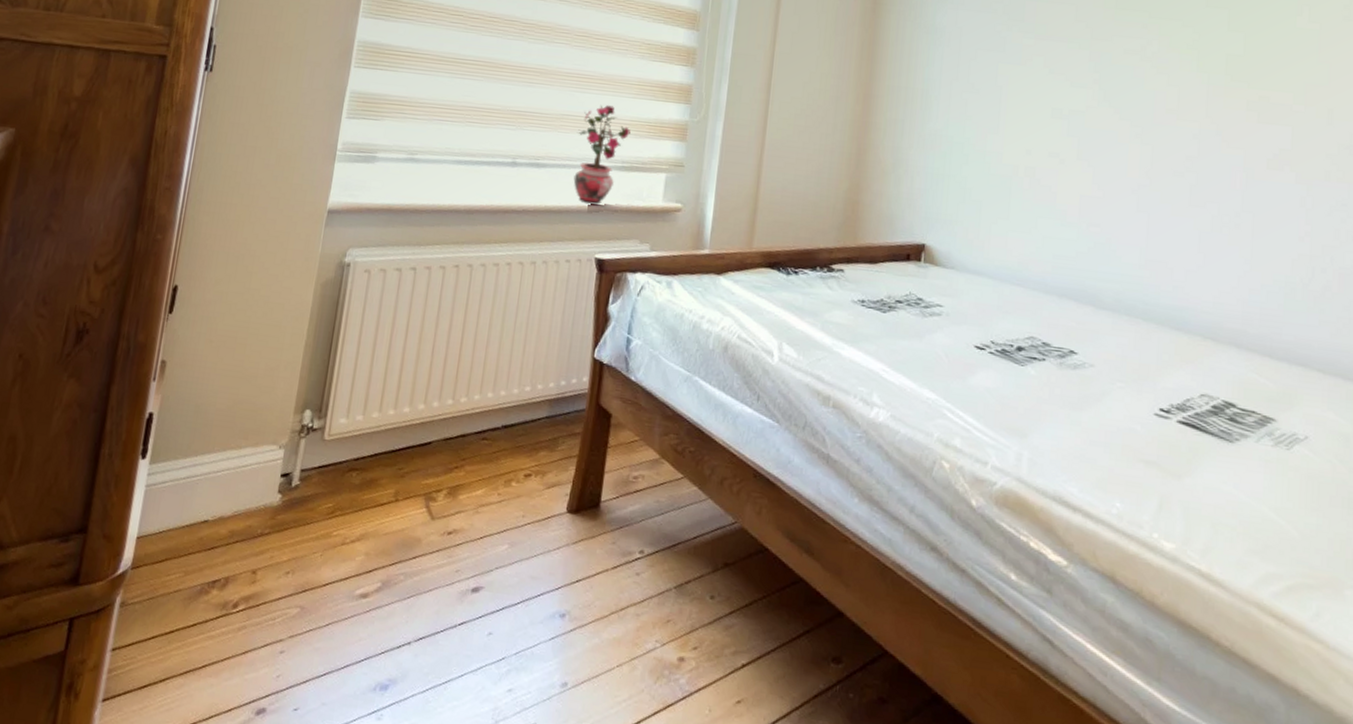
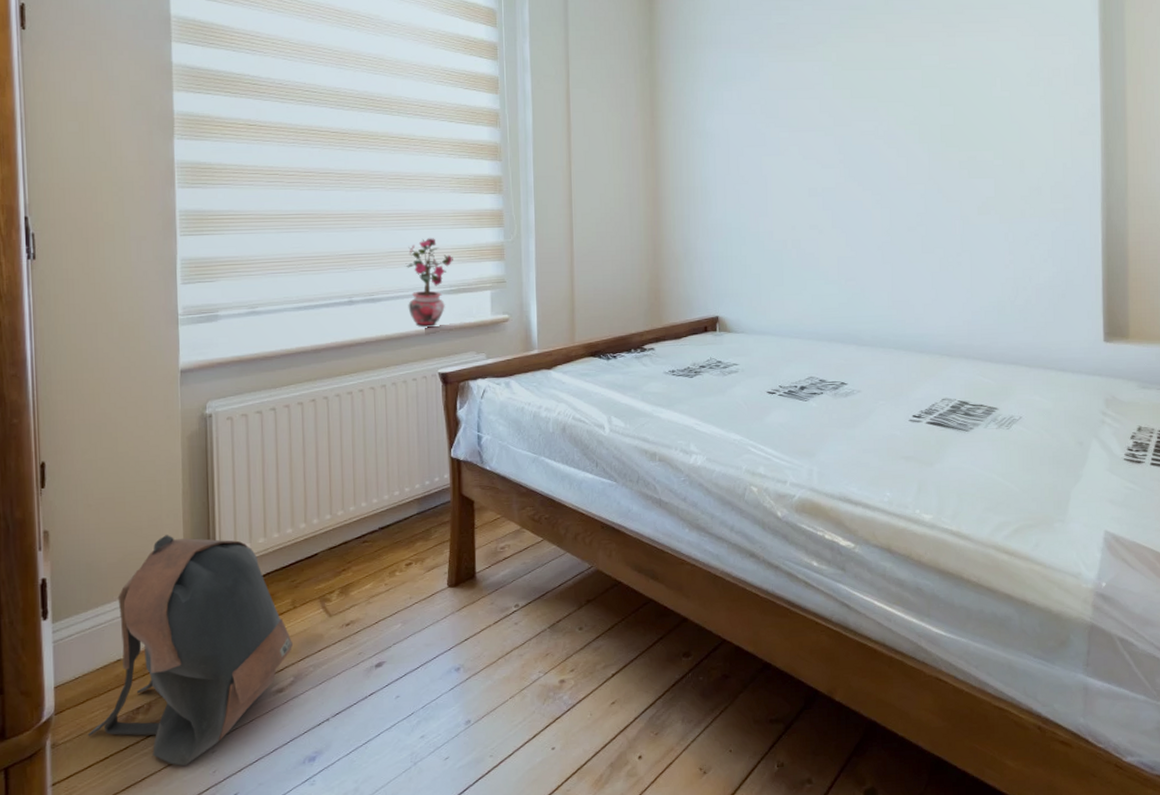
backpack: none [158,389,388,662] -> present [88,535,294,767]

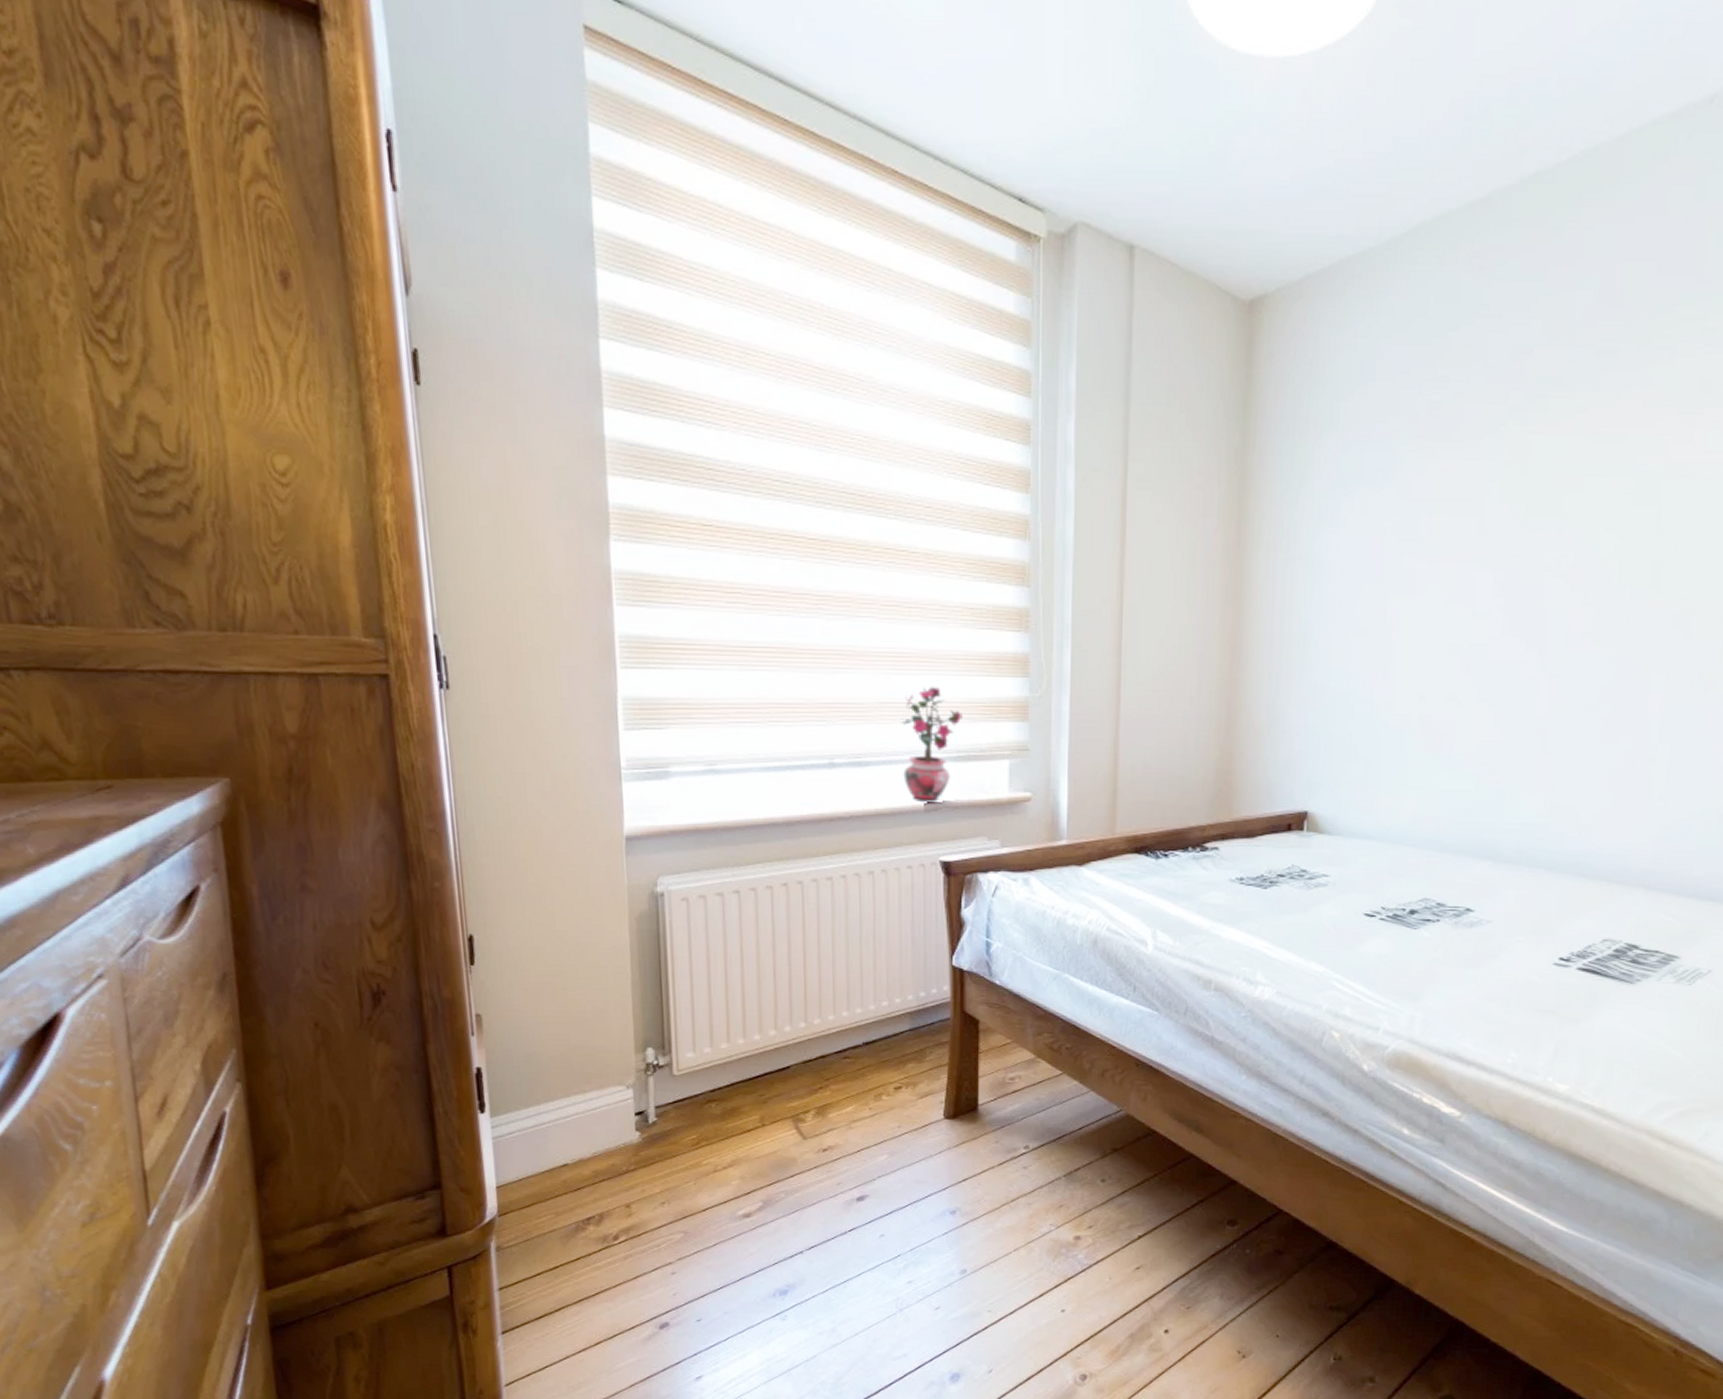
backpack: present [88,535,294,767] -> none [535,1030,762,1285]

